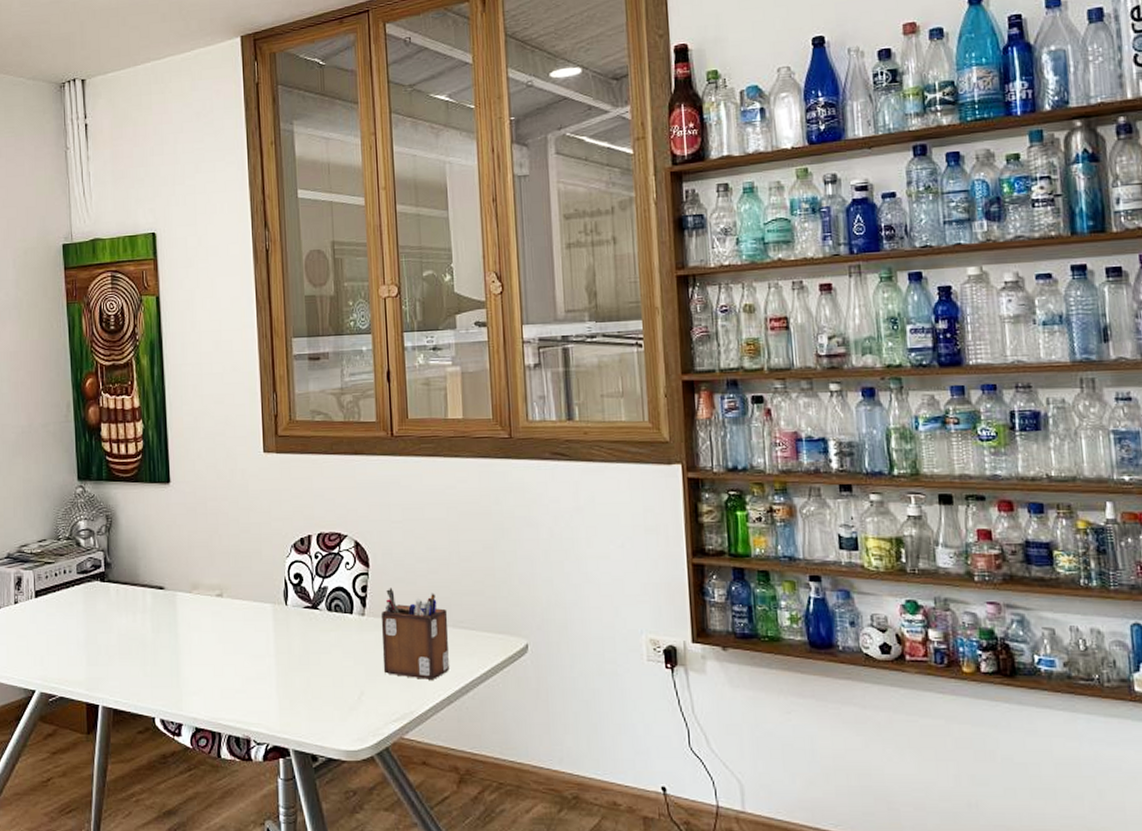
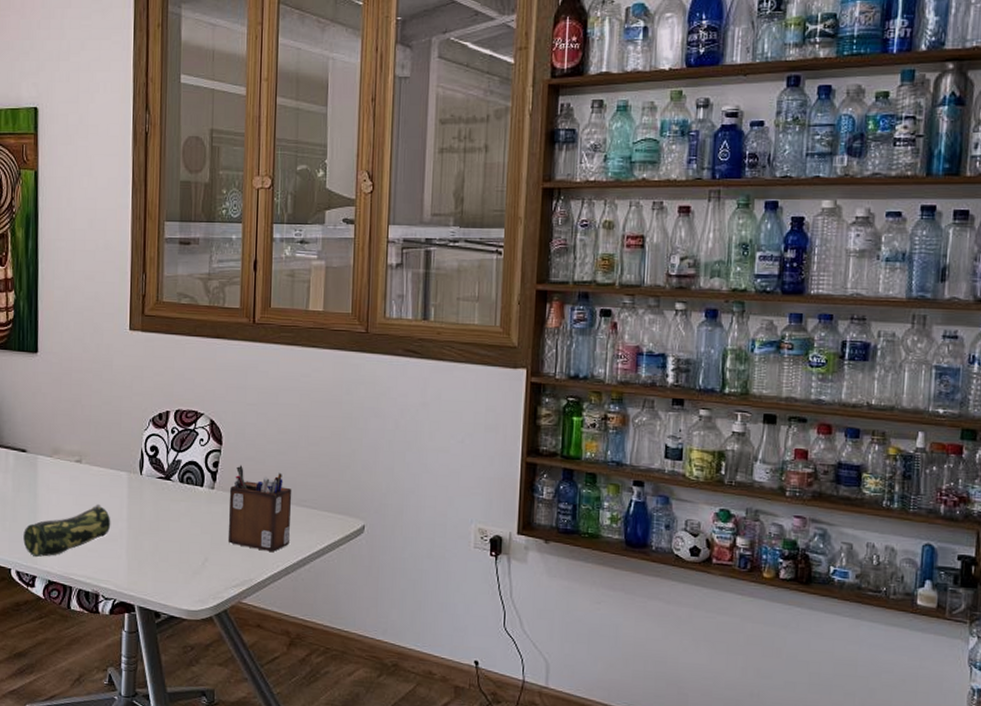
pencil case: none [166,640,258,702] -> present [23,503,111,557]

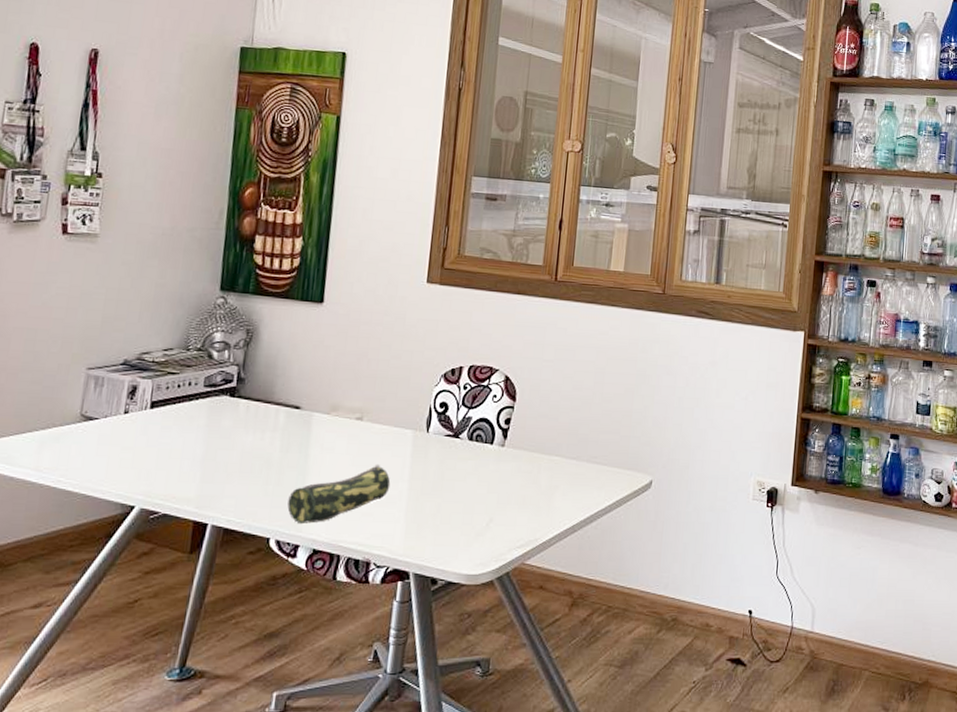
desk organizer: present [227,465,292,552] -> none [515,422,584,510]

